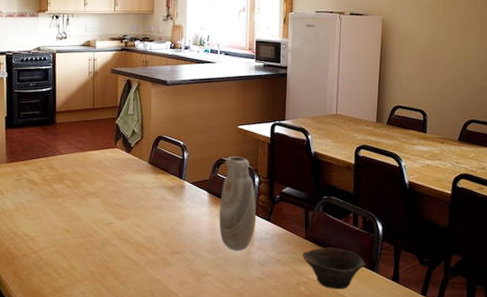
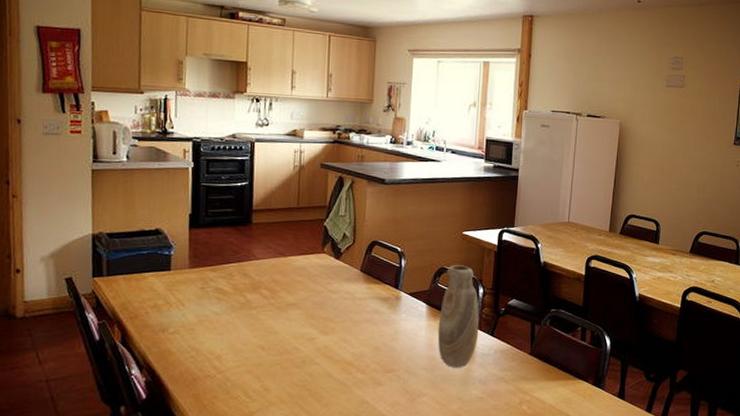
bowl: present [302,247,366,290] -> none [526,363,592,408]

